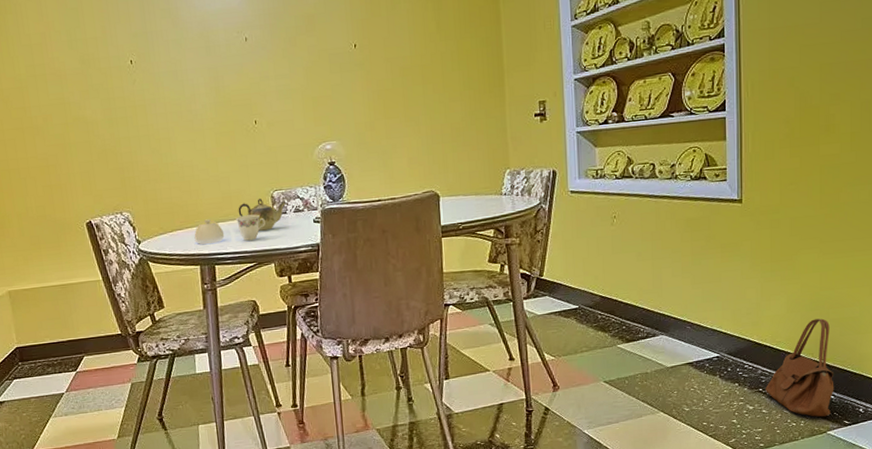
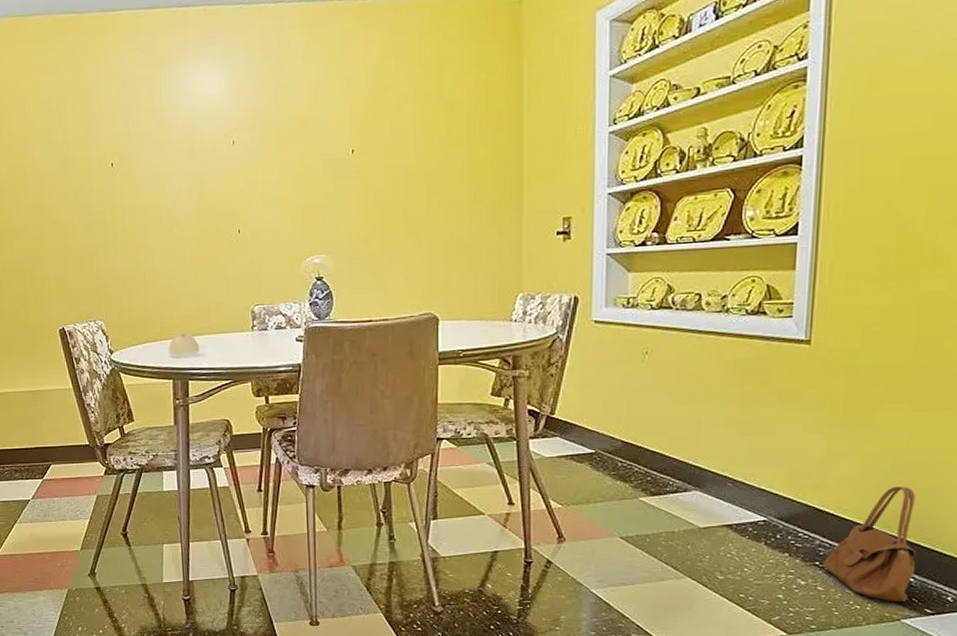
teacup: present [235,214,265,241] -> none [212,329,244,357]
teapot: present [238,198,288,231] -> none [215,312,269,347]

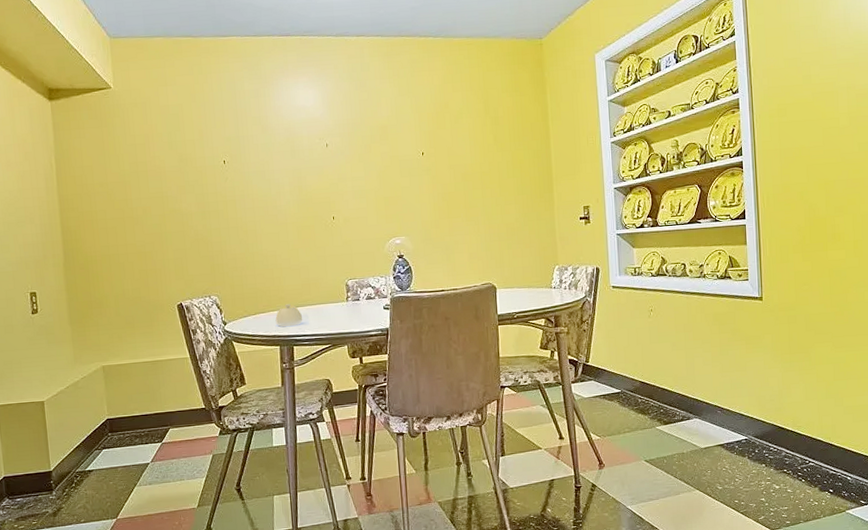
handbag: present [823,486,917,603] -> none [789,406,851,497]

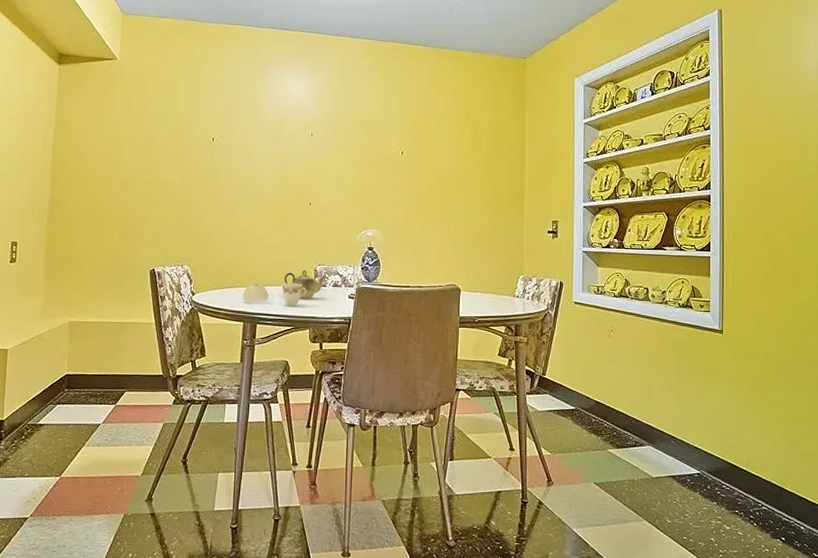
teacup: none [313,300,340,324] -> present [281,283,306,306]
teapot: none [316,286,361,316] -> present [284,269,328,299]

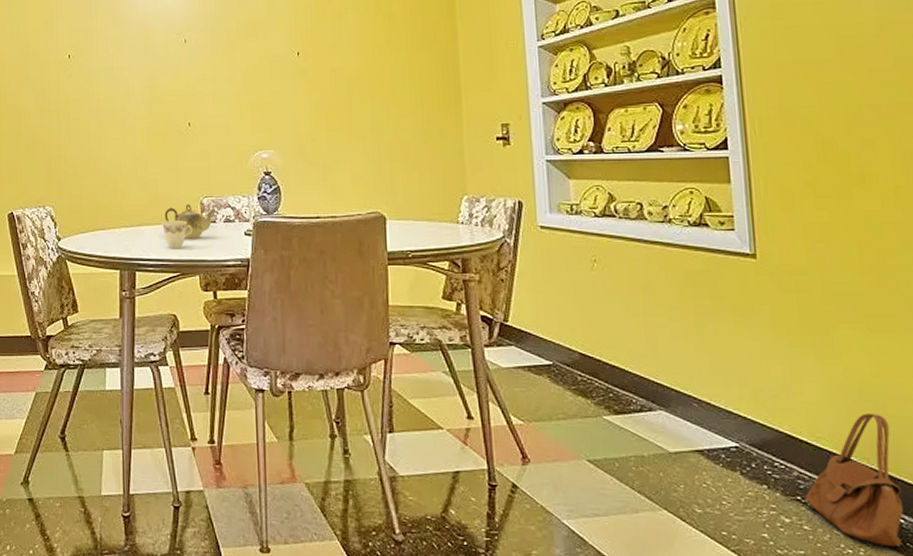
sugar bowl: present [242,282,269,305] -> none [116,221,148,248]
handbag: none [741,450,804,547] -> present [805,413,904,548]

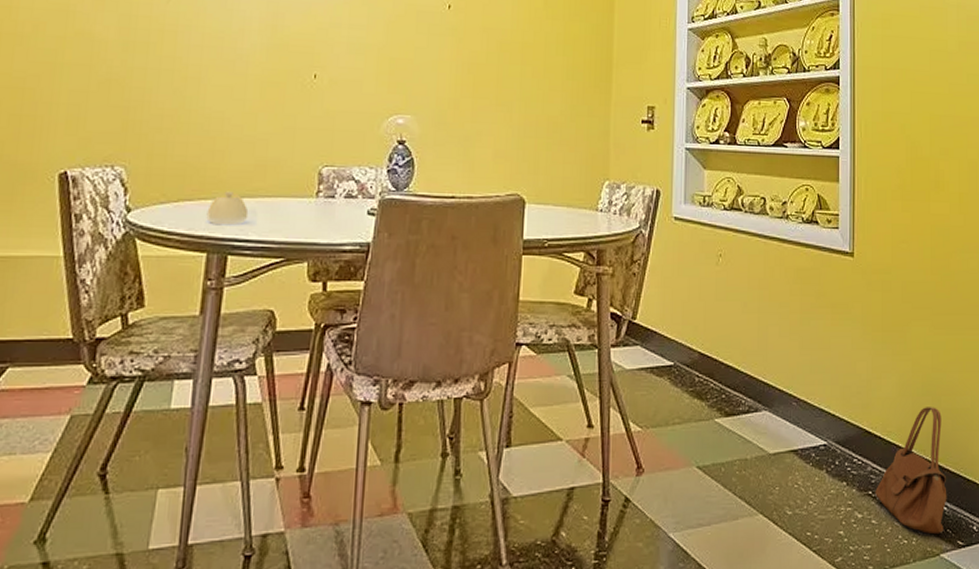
sugar bowl: none [116,221,148,248] -> present [206,191,249,226]
teacup: present [161,220,192,248] -> none [266,192,306,227]
teapot: present [164,203,218,239] -> none [272,172,339,217]

